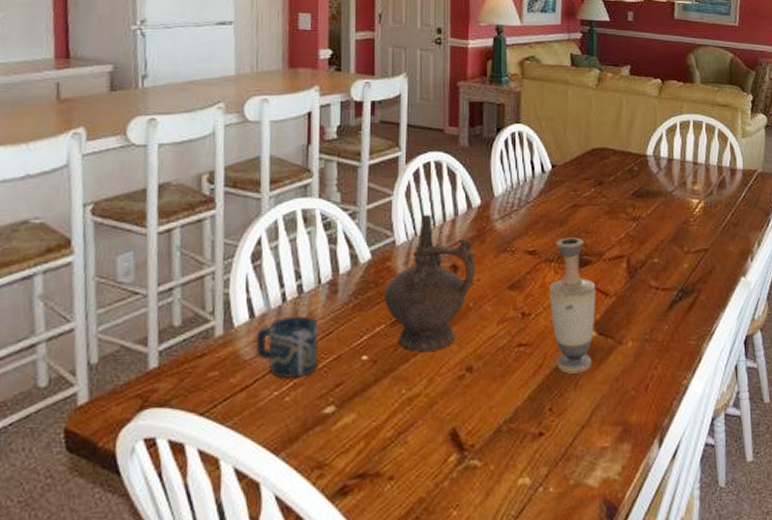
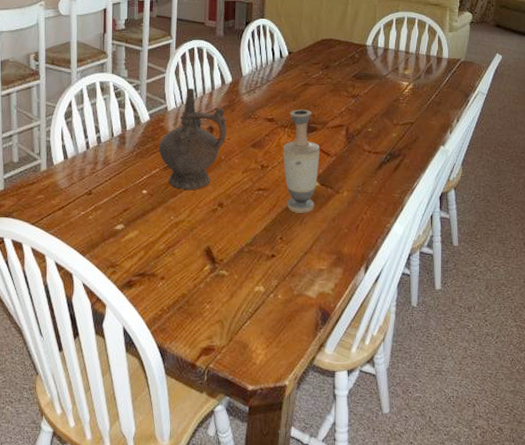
cup: present [256,315,319,378] -> none [69,159,113,203]

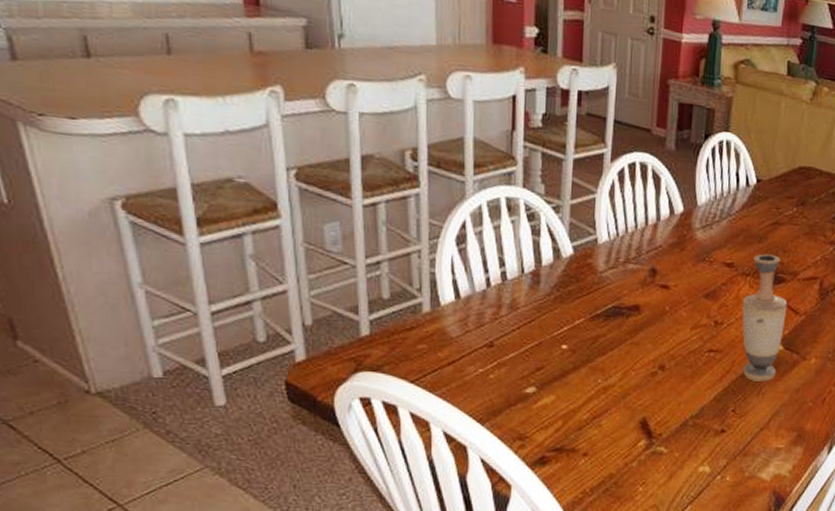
ceremonial vessel: present [158,88,228,190] -> none [584,215,676,348]

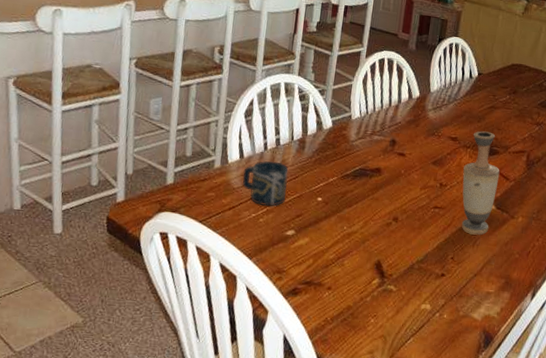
cup: none [462,301,522,358] -> present [242,161,289,206]

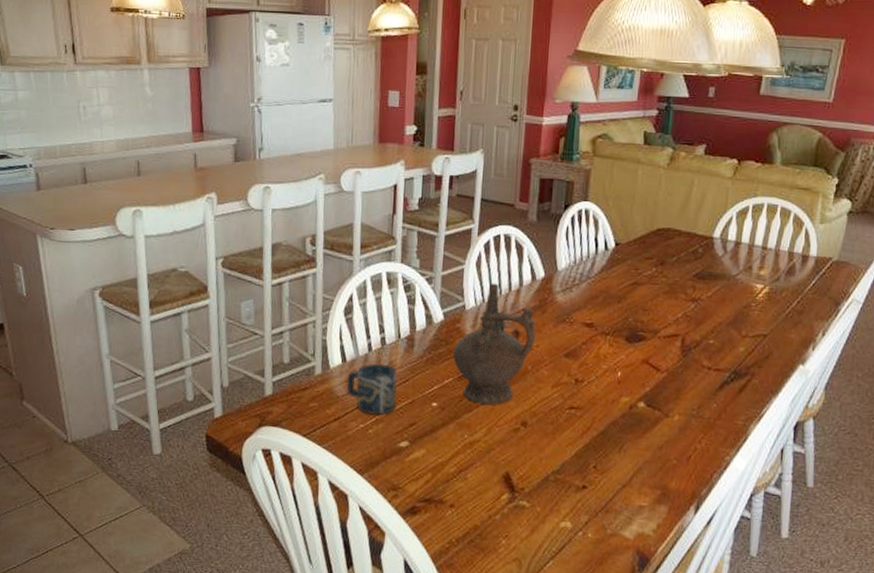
ceremonial vessel: none [338,98,411,202] -> present [452,283,537,405]
vase: present [461,131,500,235] -> none [602,313,648,439]

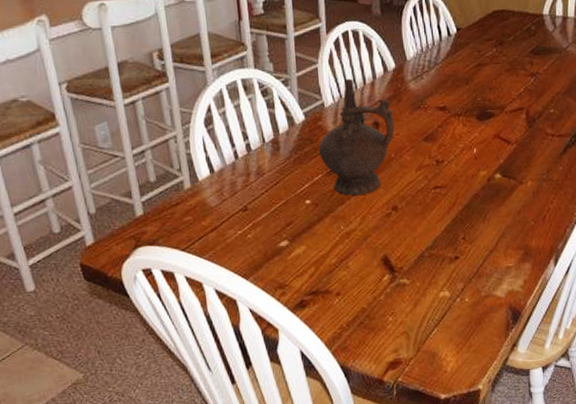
cup: present [347,363,398,415] -> none [217,169,271,220]

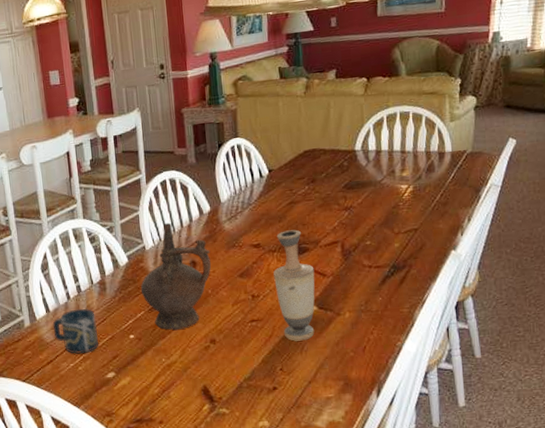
cup: none [217,169,271,220] -> present [52,308,99,354]
vase: none [459,93,500,210] -> present [273,229,315,341]

